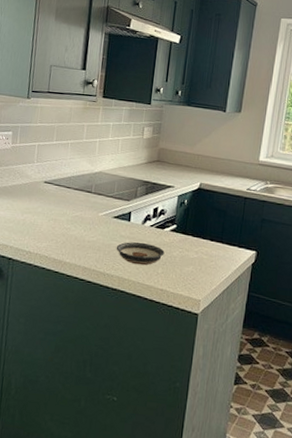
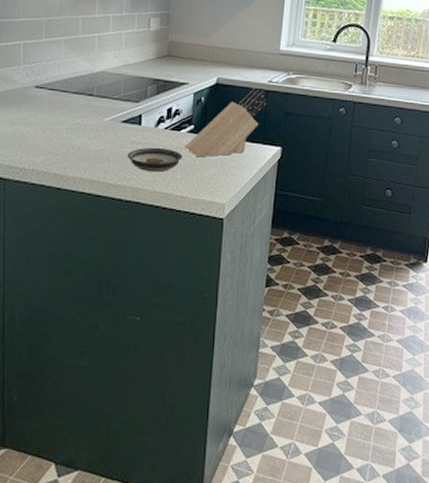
knife block: none [167,194,245,255] -> present [184,87,267,157]

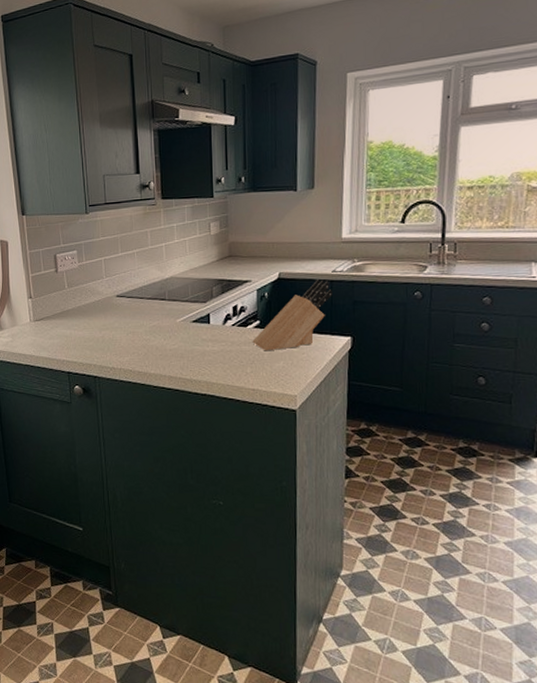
saucer: present [127,147,183,172] -> none [199,343,251,367]

